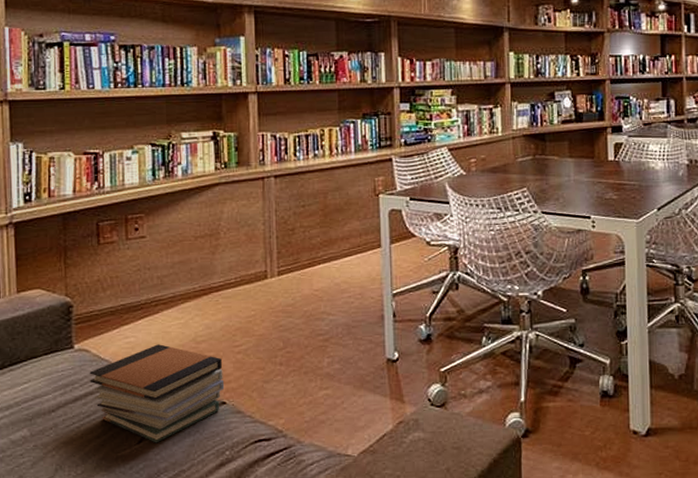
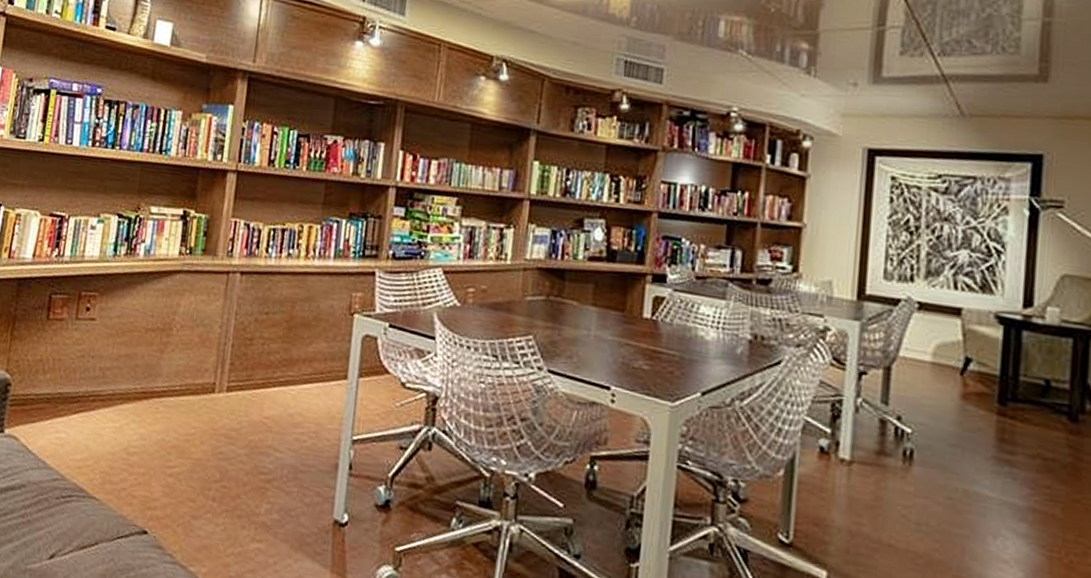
book stack: present [89,344,225,443] -> none [13,446,151,563]

